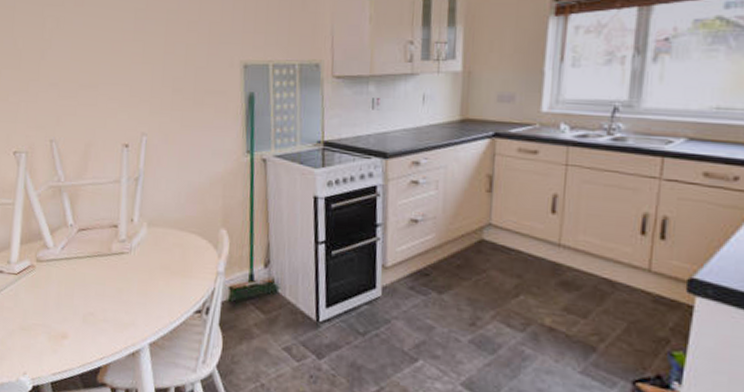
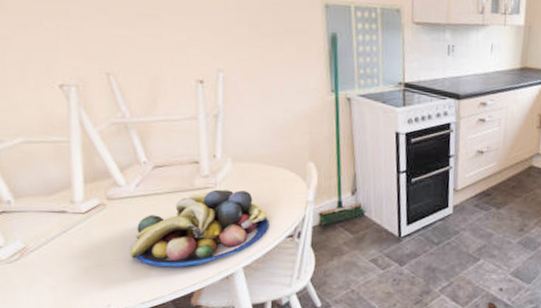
fruit bowl: none [48,255,179,338] -> present [129,189,270,267]

